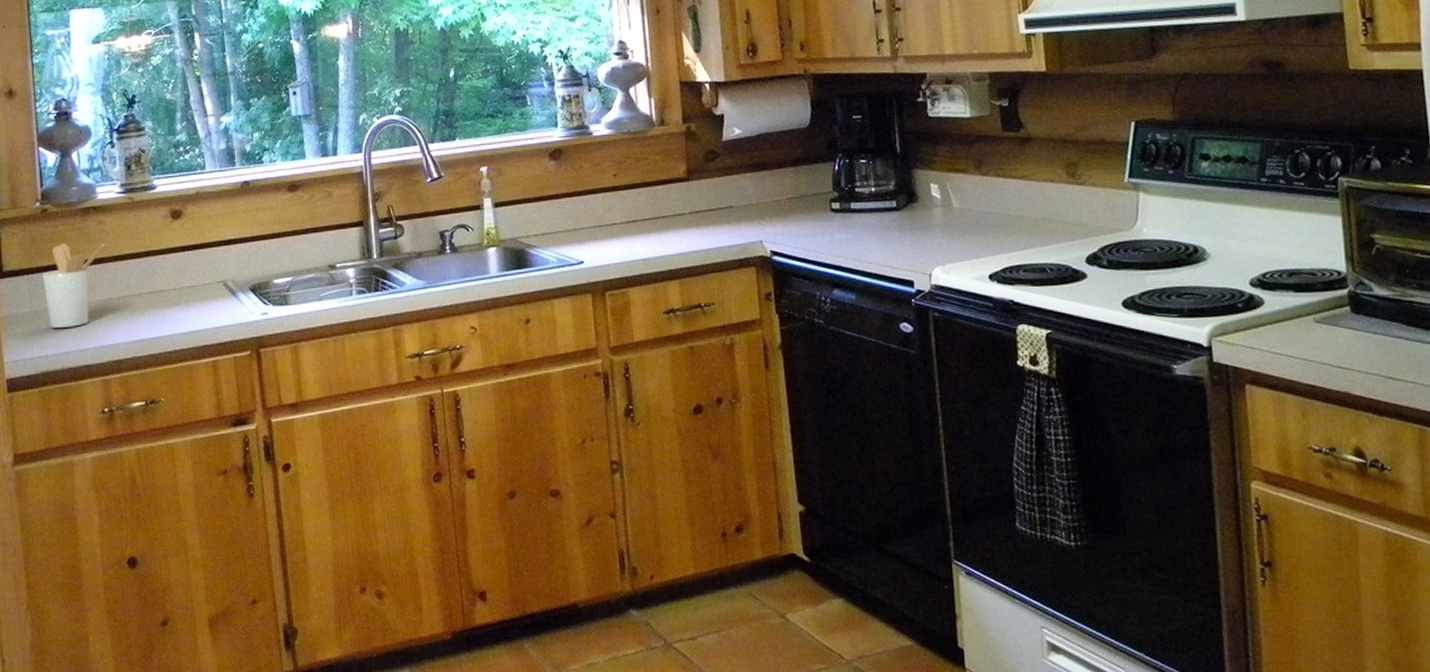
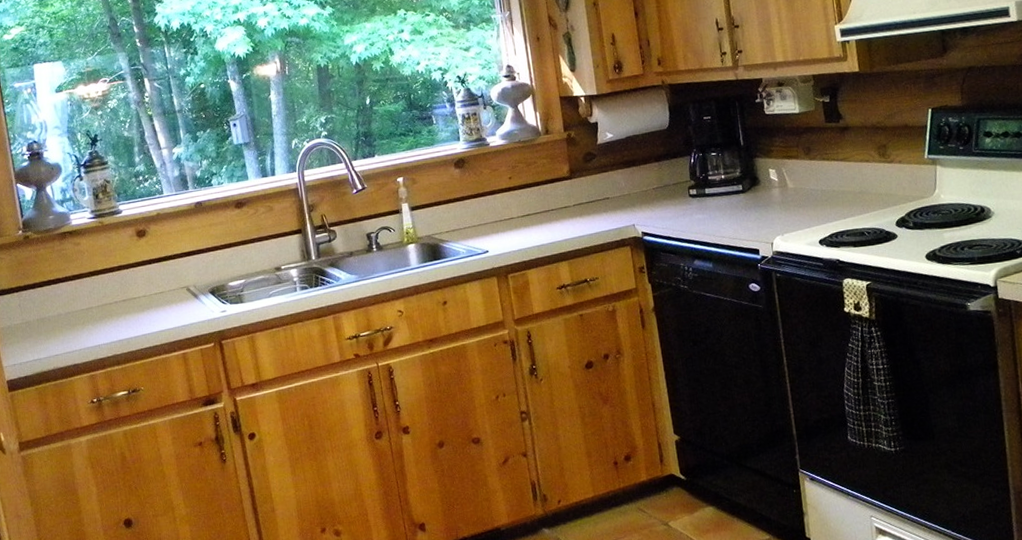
utensil holder: present [42,243,105,328] -> none [29,262,82,336]

